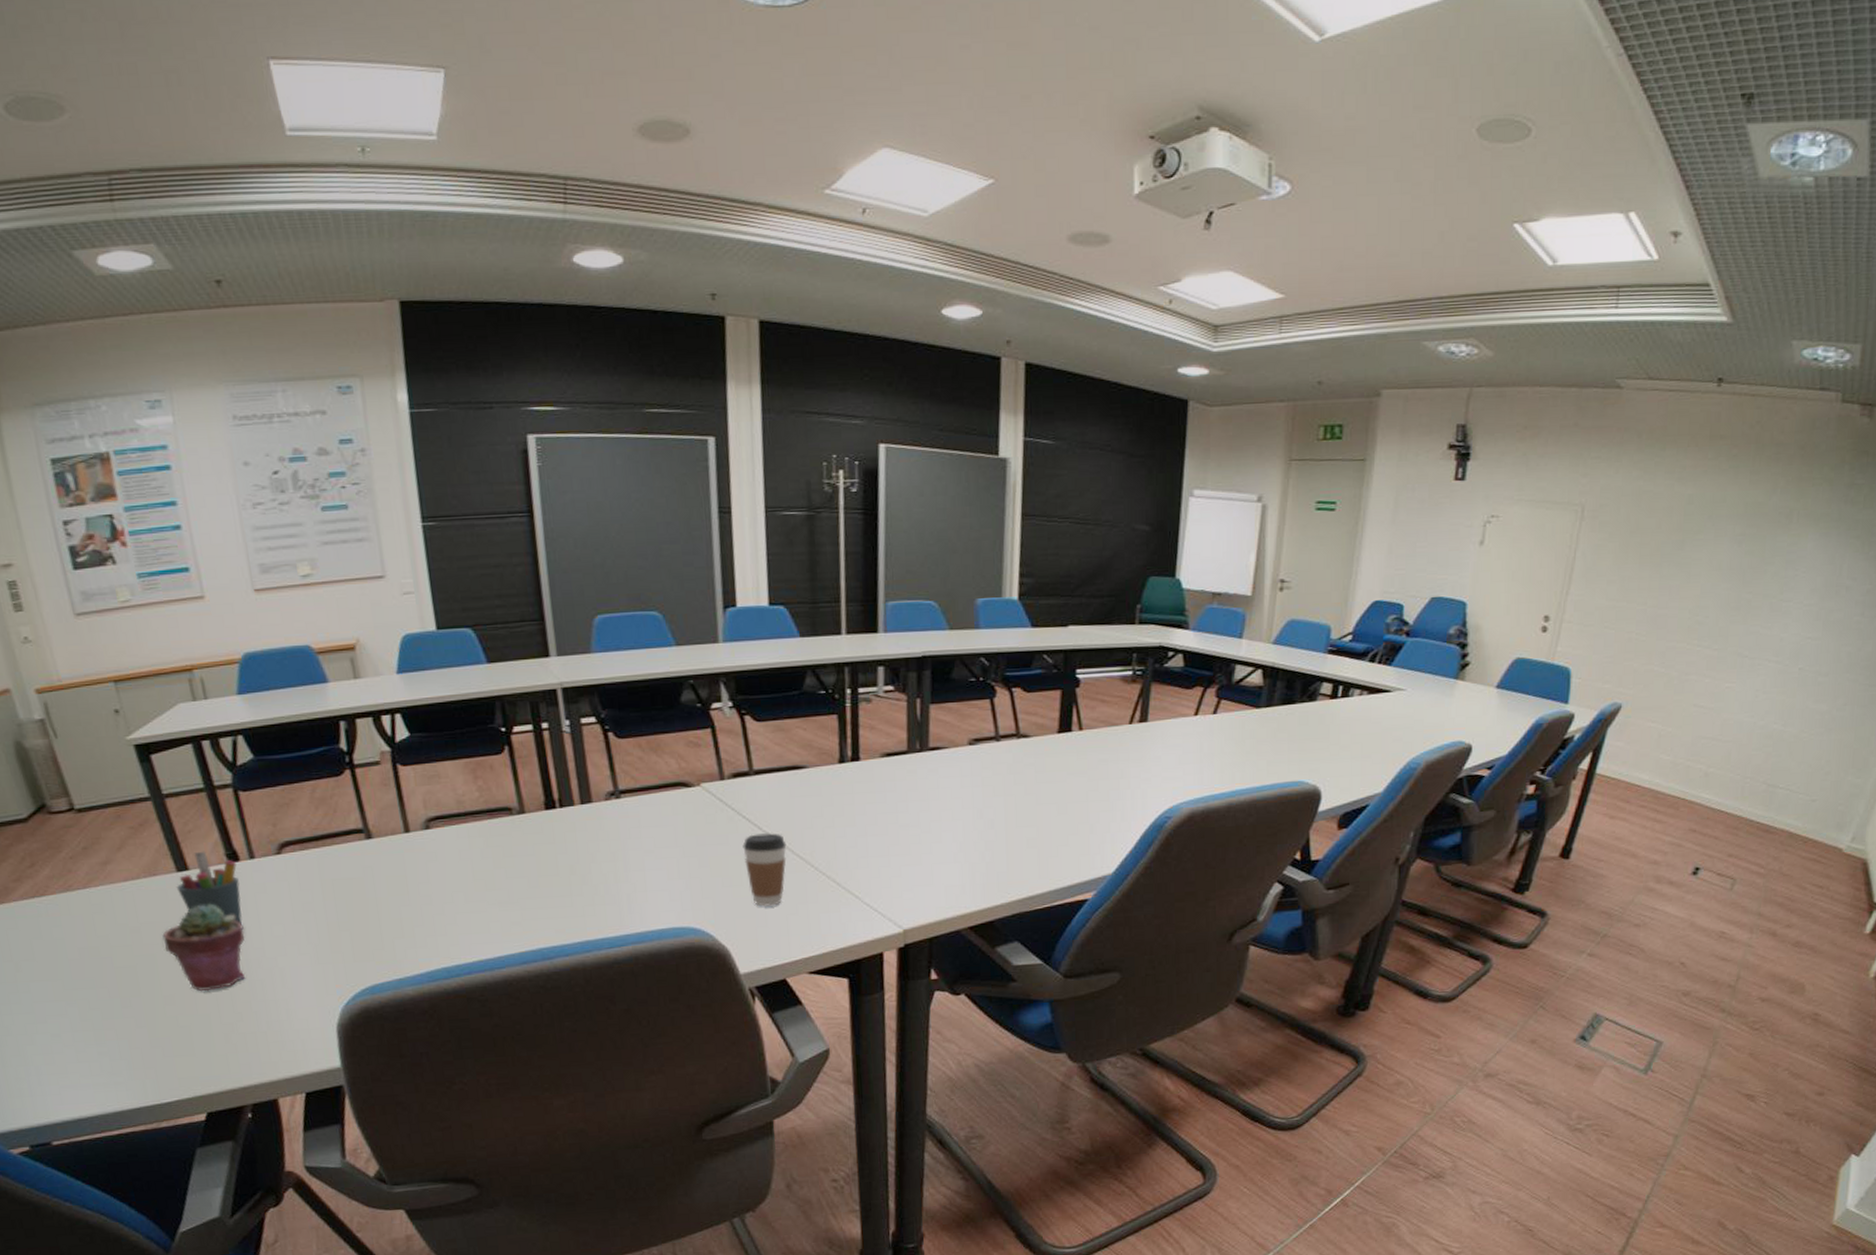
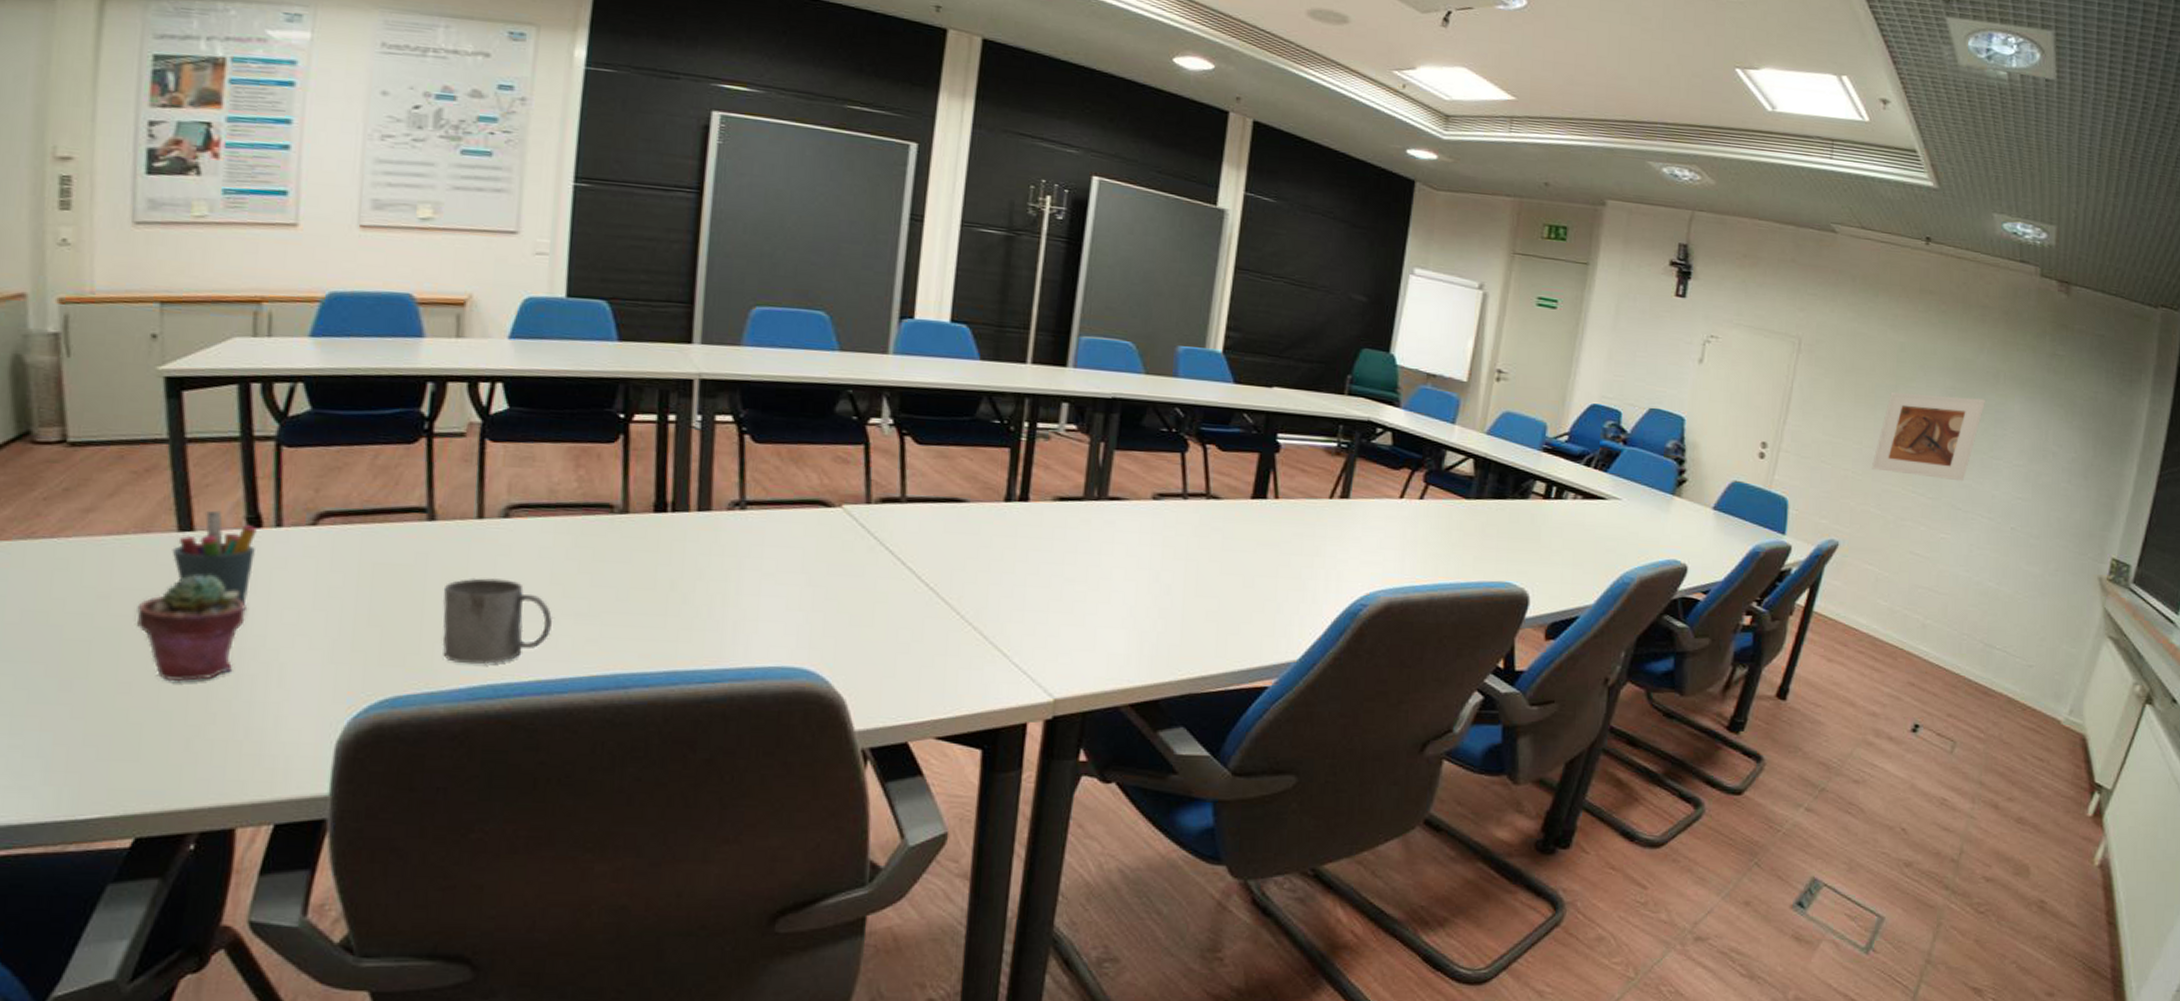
mug: none [390,880,482,953] -> present [442,577,552,665]
coffee cup: present [742,833,787,907] -> none [879,569,932,655]
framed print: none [1656,541,1777,629] -> present [1872,392,1985,482]

